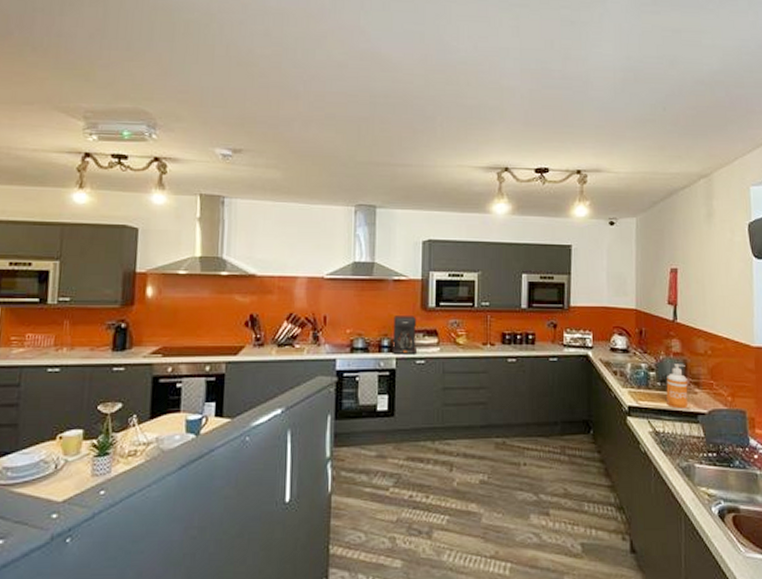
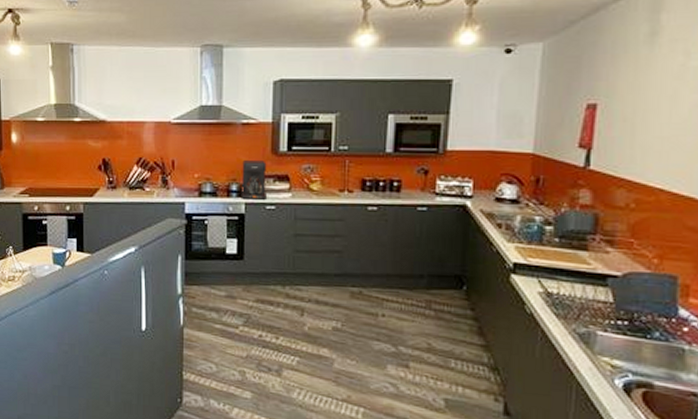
soap dispenser: present [666,364,688,410] -> none [565,218,597,271]

